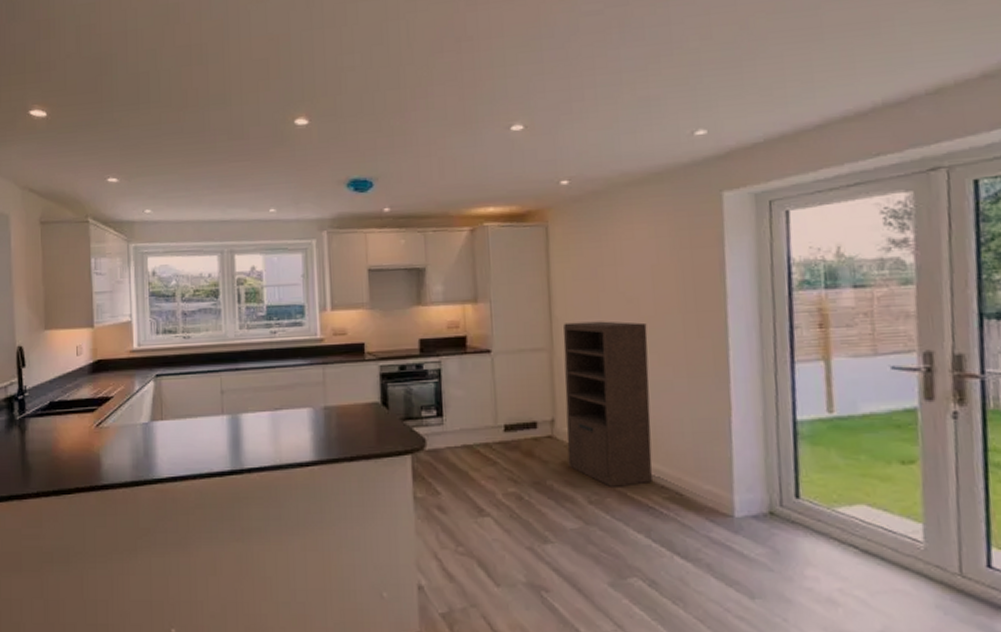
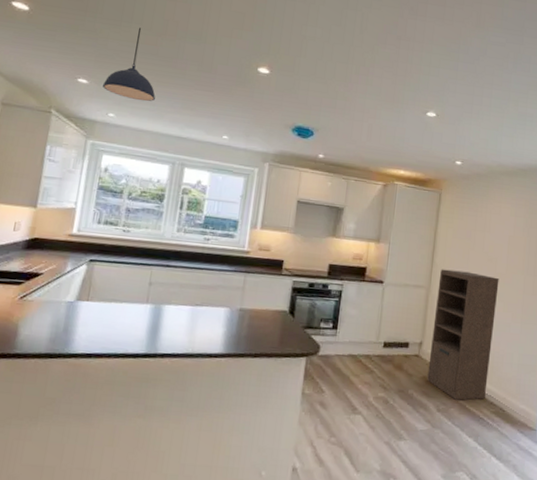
pendant light: none [133,105,189,189] -> present [103,27,156,102]

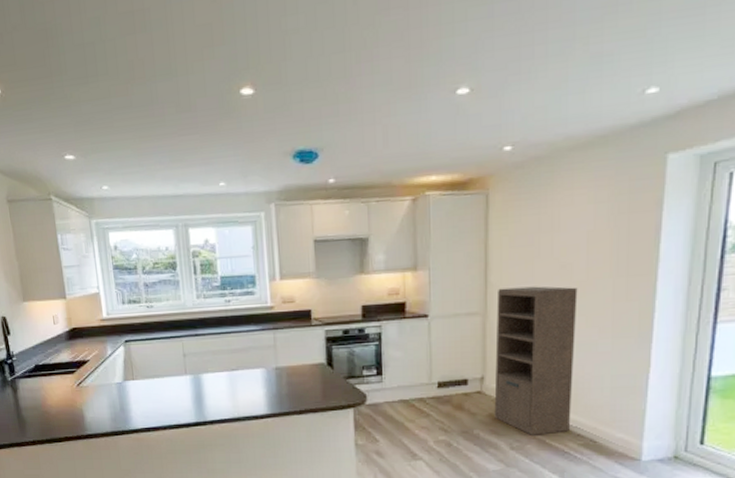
pendant light: present [103,27,156,102] -> none [89,78,142,165]

